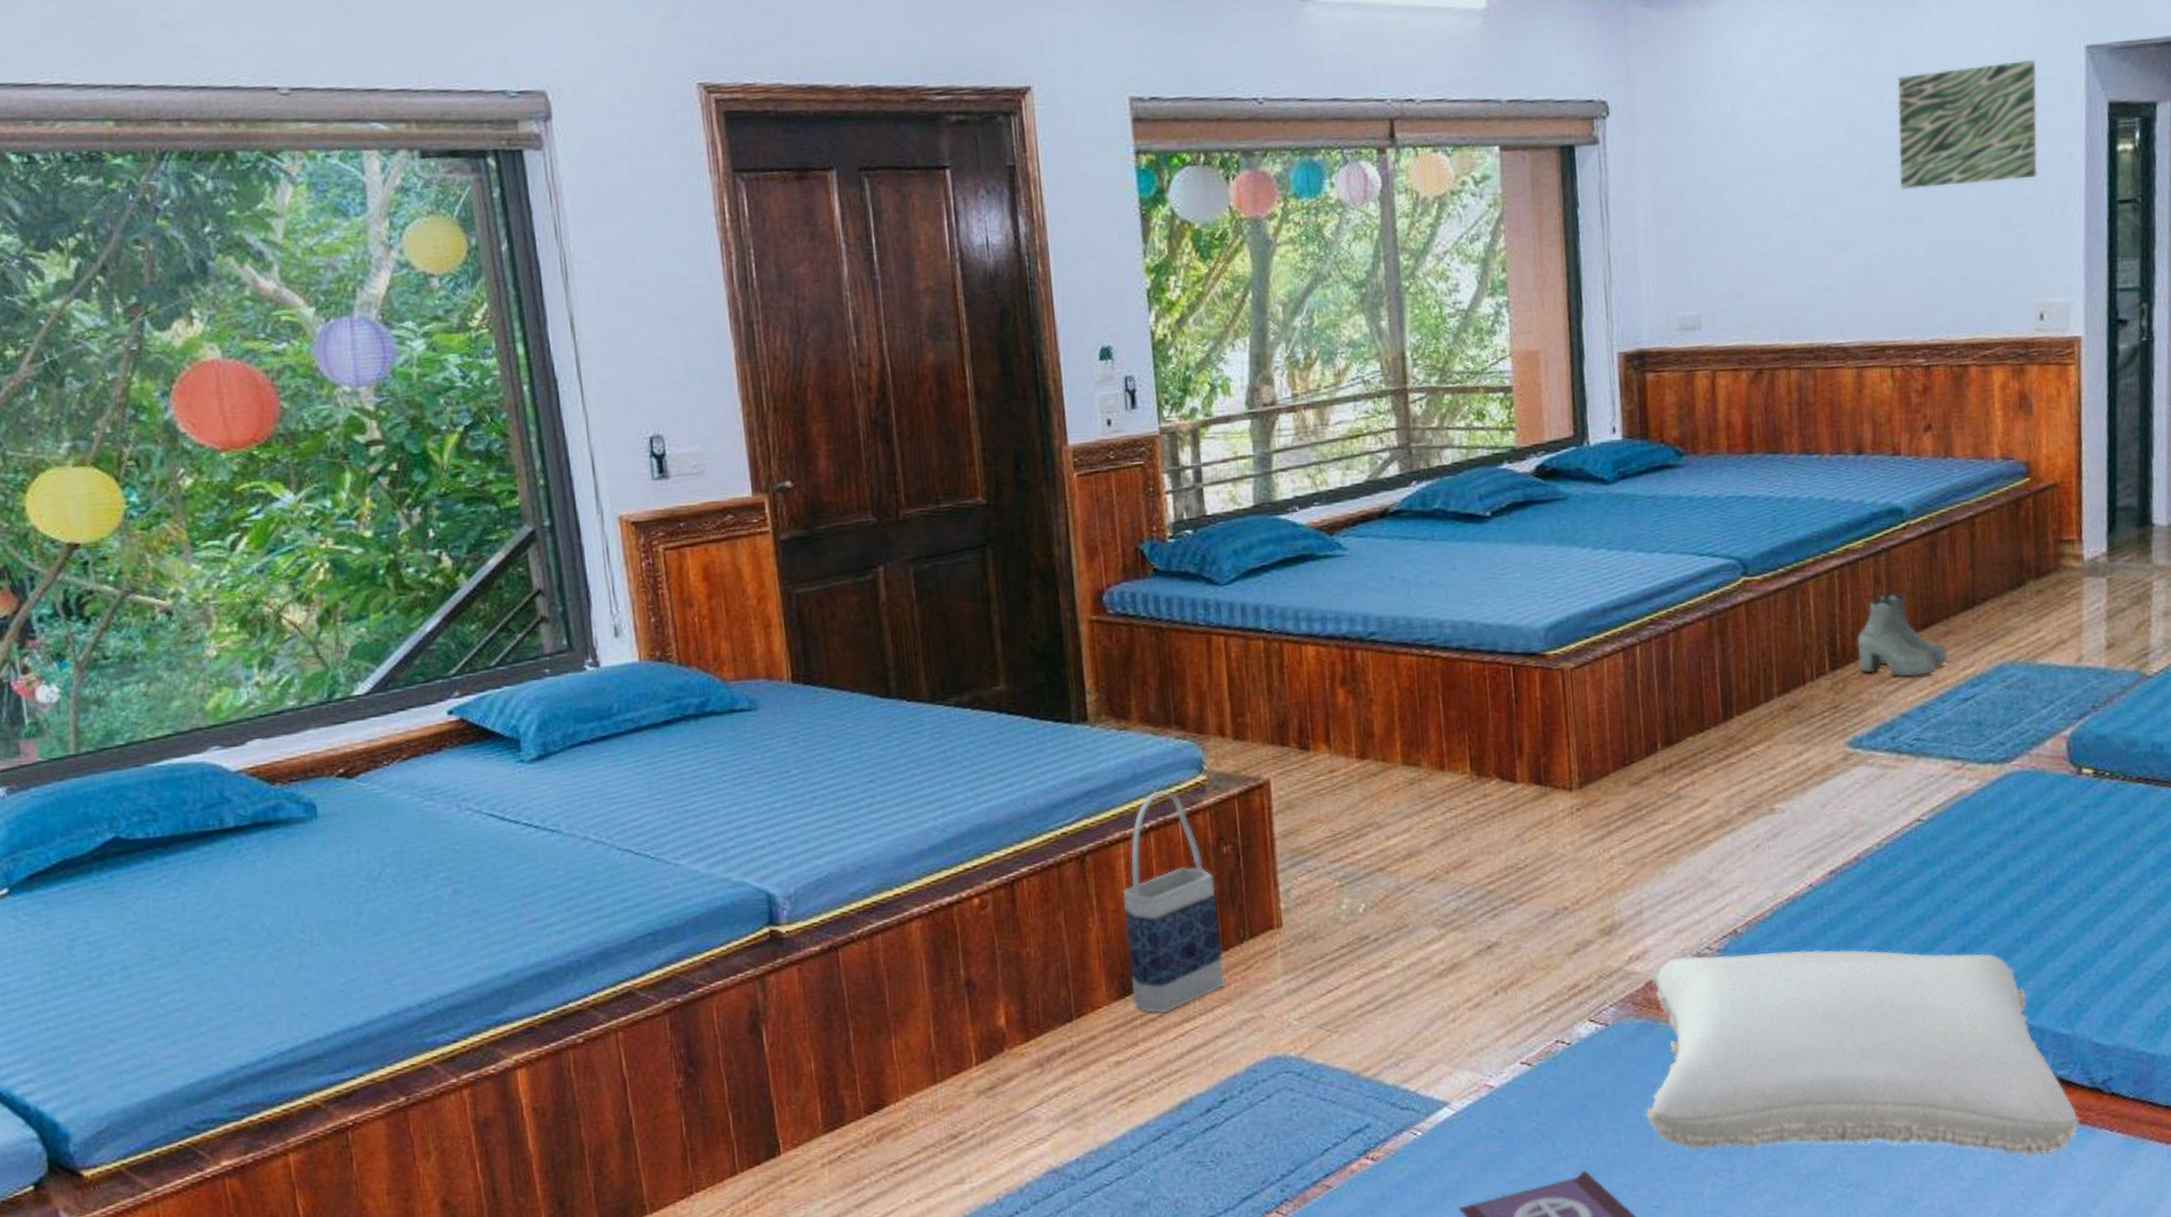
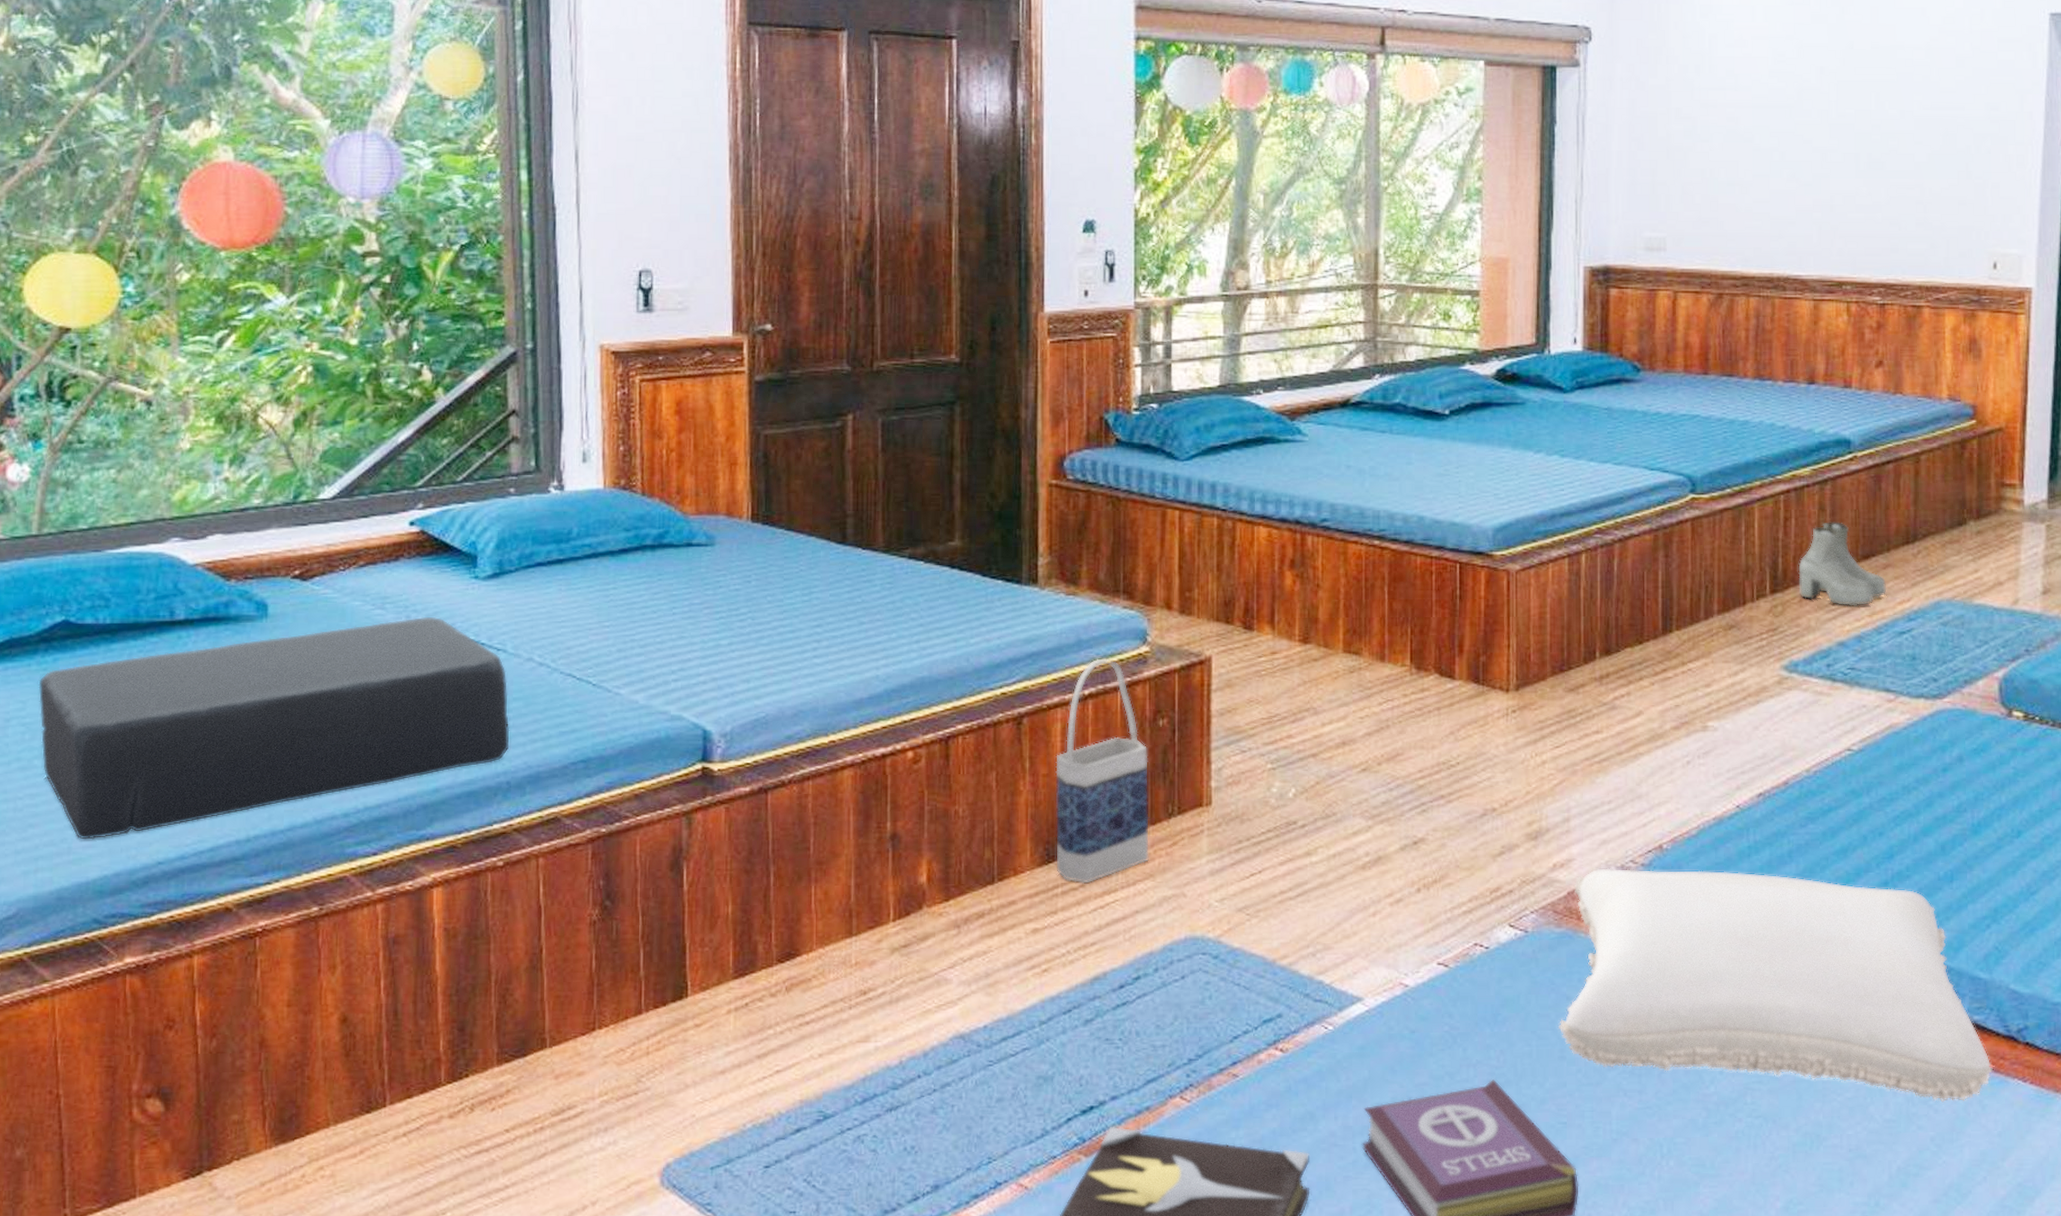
cushion: none [97,804,576,1051] -> present [38,616,510,840]
wall art: present [1897,59,2037,189] -> none [1865,21,2002,134]

